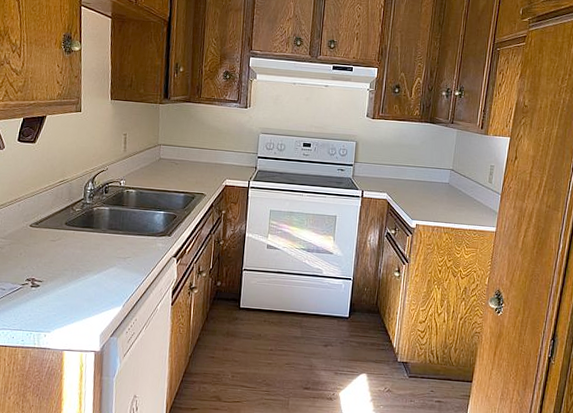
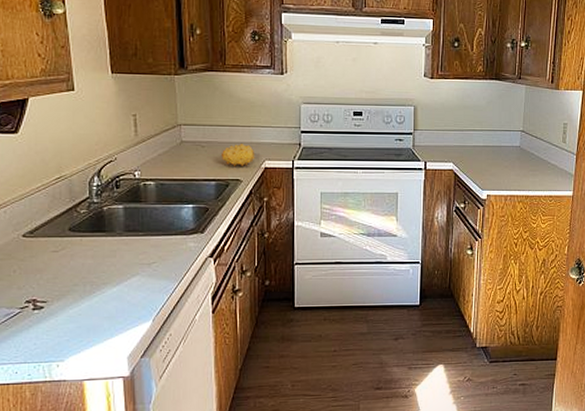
fruit: none [190,163,219,183] -> present [220,143,255,167]

